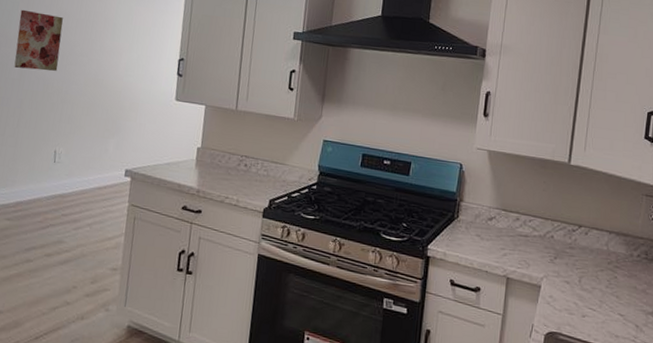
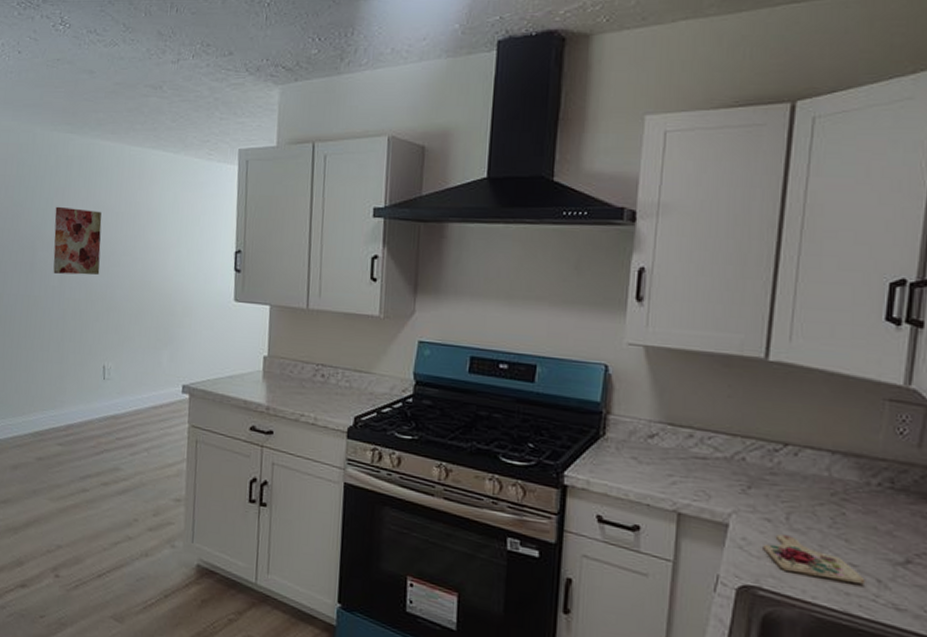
cutting board: none [563,293,629,329] -> present [763,534,866,584]

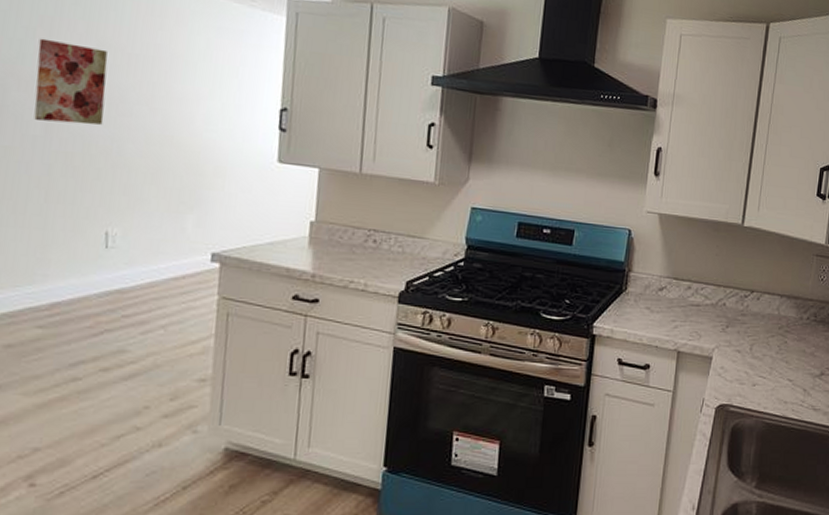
cutting board: present [763,534,866,584] -> none [734,362,797,393]

